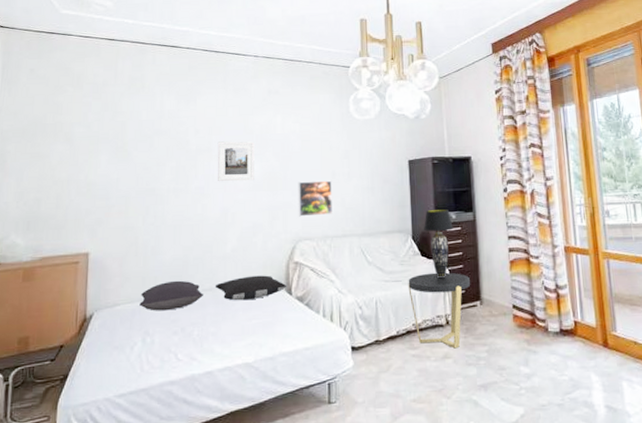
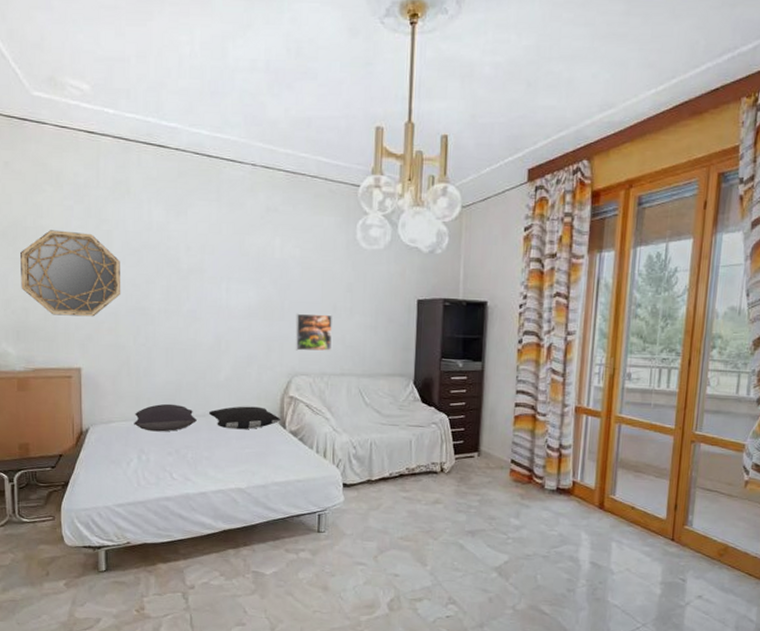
home mirror: none [35,124,133,203] -> present [20,230,121,317]
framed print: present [217,141,255,182] -> none [210,262,250,308]
side table: present [408,272,470,349] -> none [405,420,470,495]
table lamp: present [424,209,453,279] -> none [427,356,459,427]

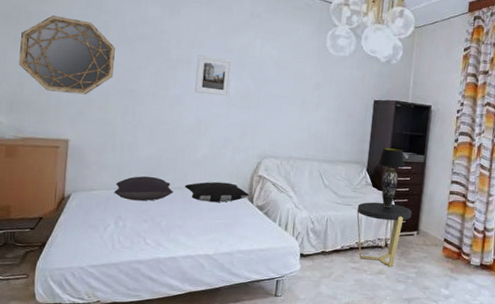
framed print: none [210,262,250,308] -> present [195,55,233,97]
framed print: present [295,313,332,351] -> none [266,104,301,138]
side table: none [405,420,470,495] -> present [356,202,412,267]
table lamp: none [427,356,459,427] -> present [378,148,405,208]

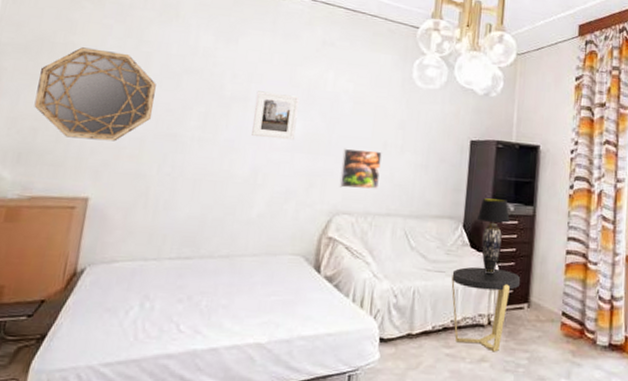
pillow: present [114,176,173,201] -> none [142,241,218,275]
pillow: present [184,181,250,203] -> none [232,246,316,274]
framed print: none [266,104,301,138] -> present [339,148,382,189]

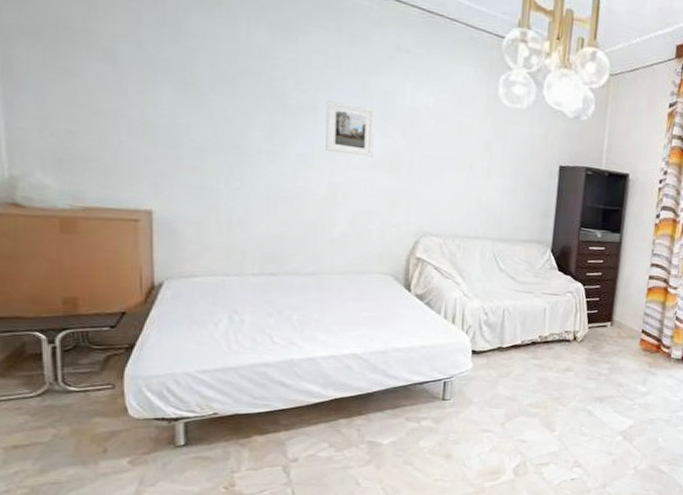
home mirror: present [34,47,156,142] -> none [63,36,209,151]
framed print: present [339,148,382,189] -> none [424,168,468,212]
side table: present [451,266,520,352] -> none [539,288,605,363]
table lamp: present [477,198,510,275] -> none [565,224,597,296]

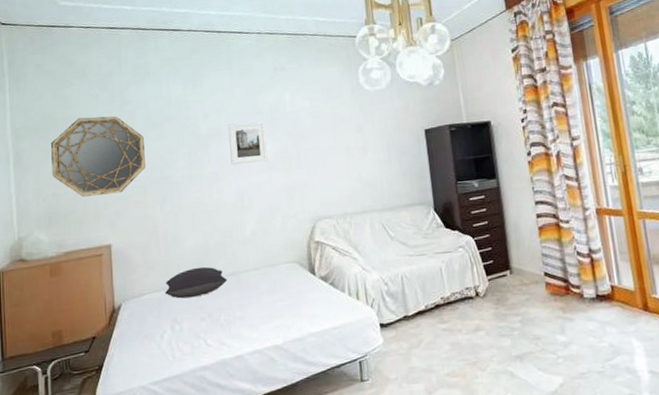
home mirror: none [63,36,209,151] -> present [51,116,146,197]
pillow: none [224,258,305,290] -> present [165,266,227,299]

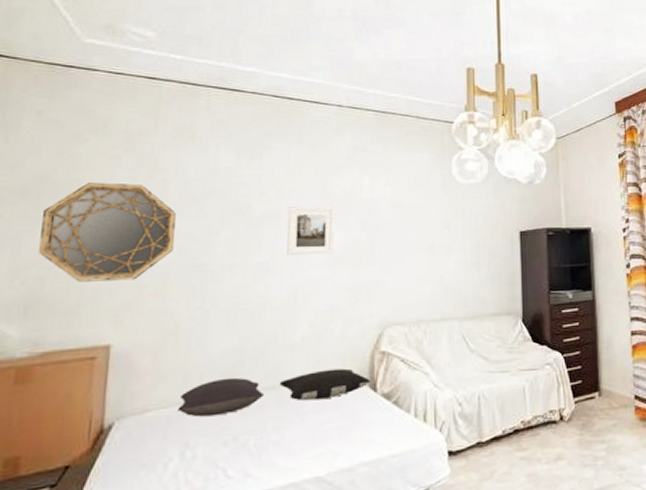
pillow: none [237,256,310,284] -> present [279,368,371,401]

